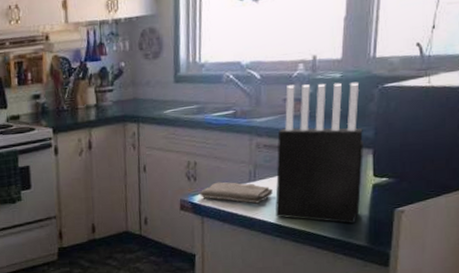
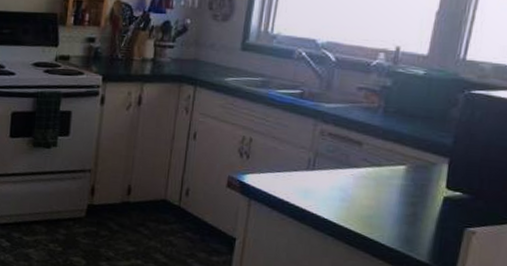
washcloth: present [200,181,273,204] -> none [250,164,332,195]
knife block: present [275,82,363,223] -> none [331,73,443,236]

